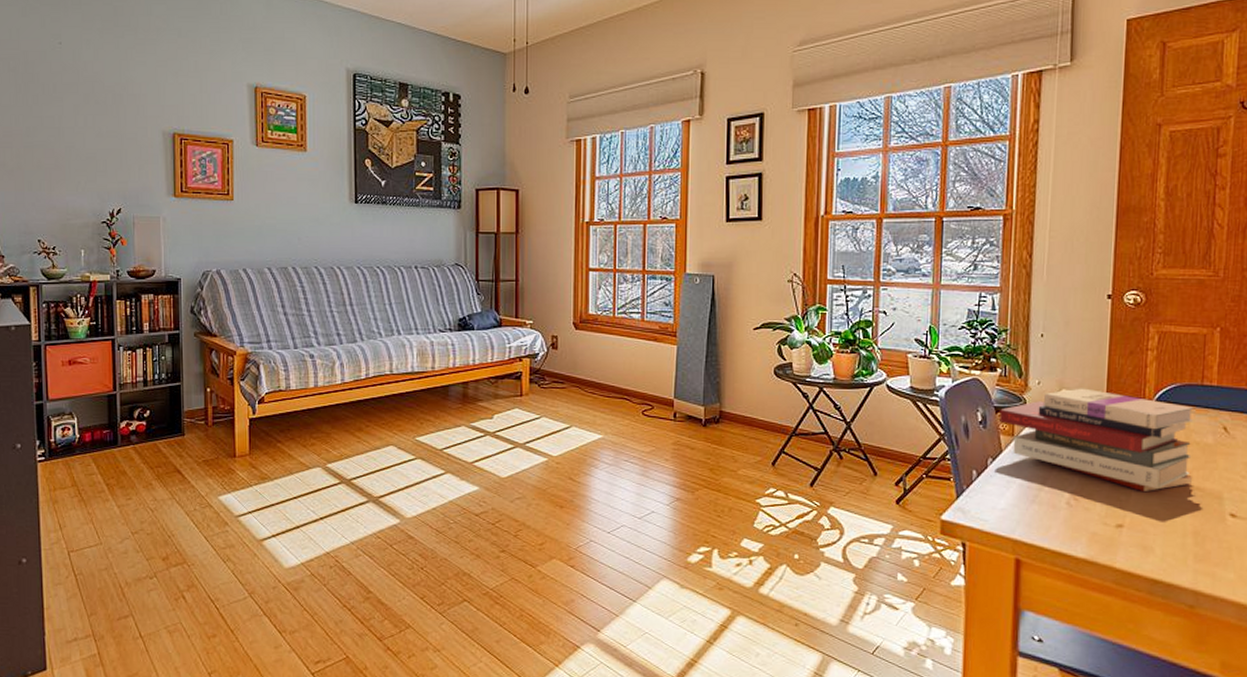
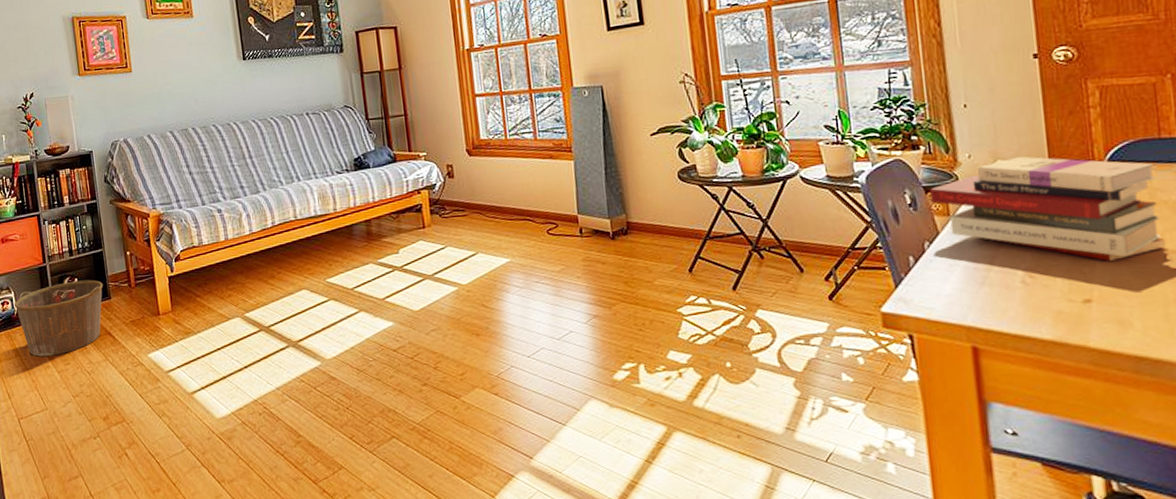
basket: none [76,413,178,489] -> present [14,279,103,357]

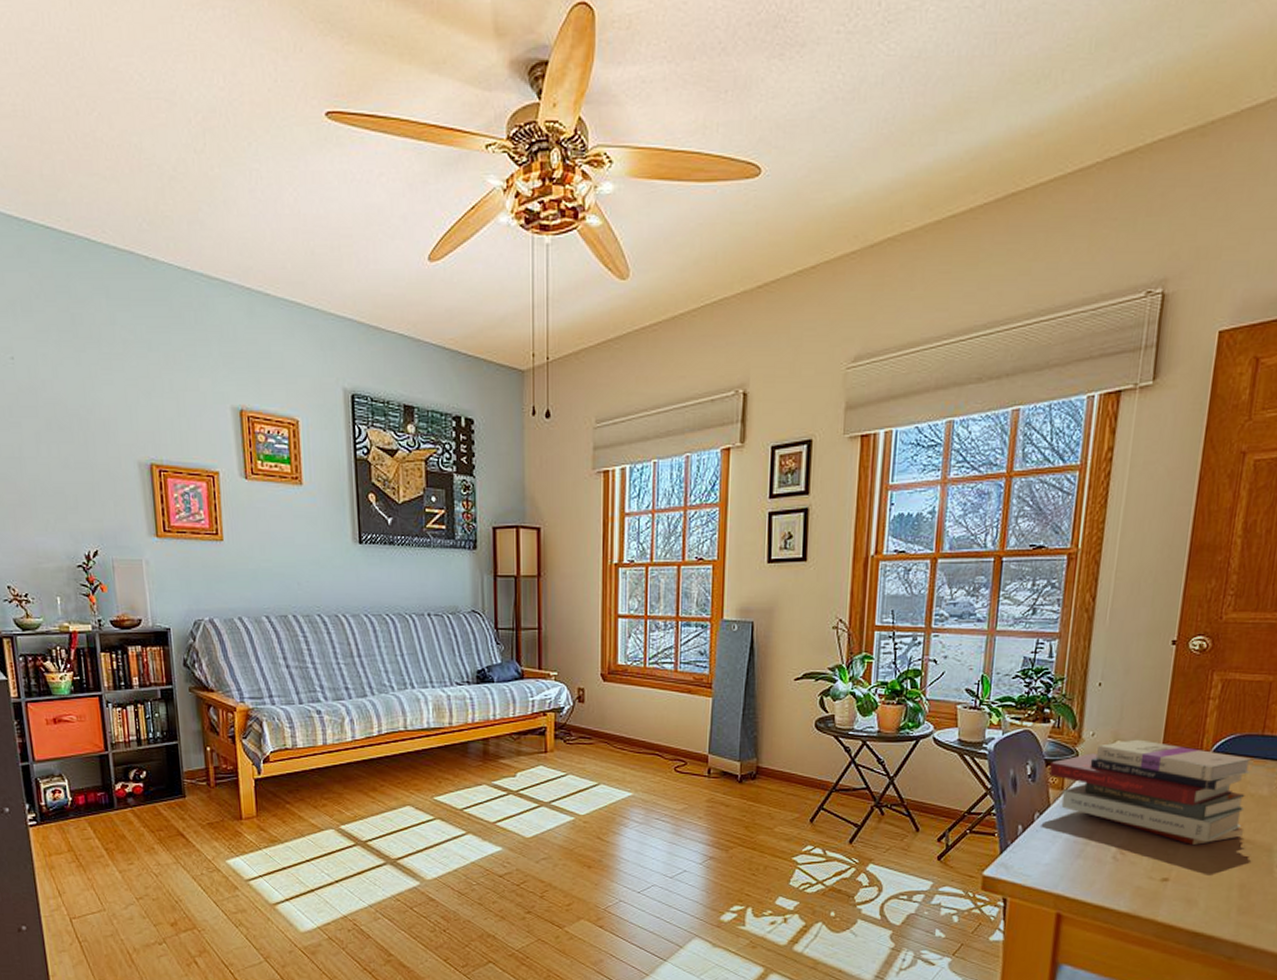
basket: present [14,279,103,357] -> none [67,774,177,854]

